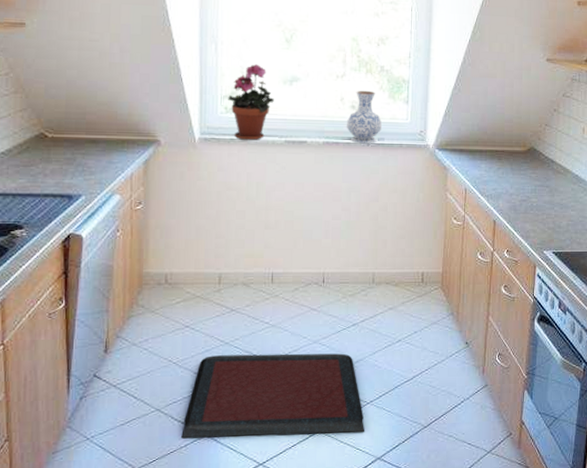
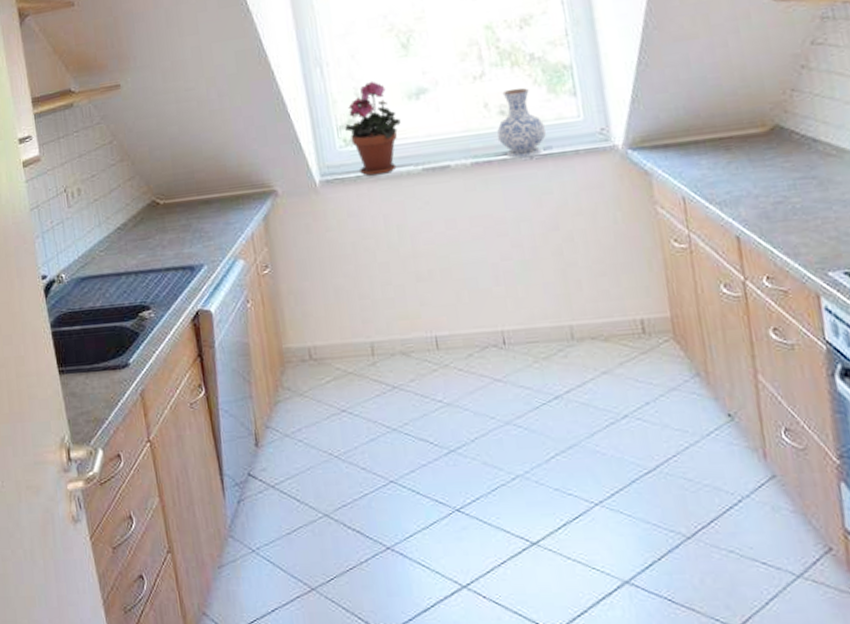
doormat: present [181,353,364,439] -> none [358,437,599,552]

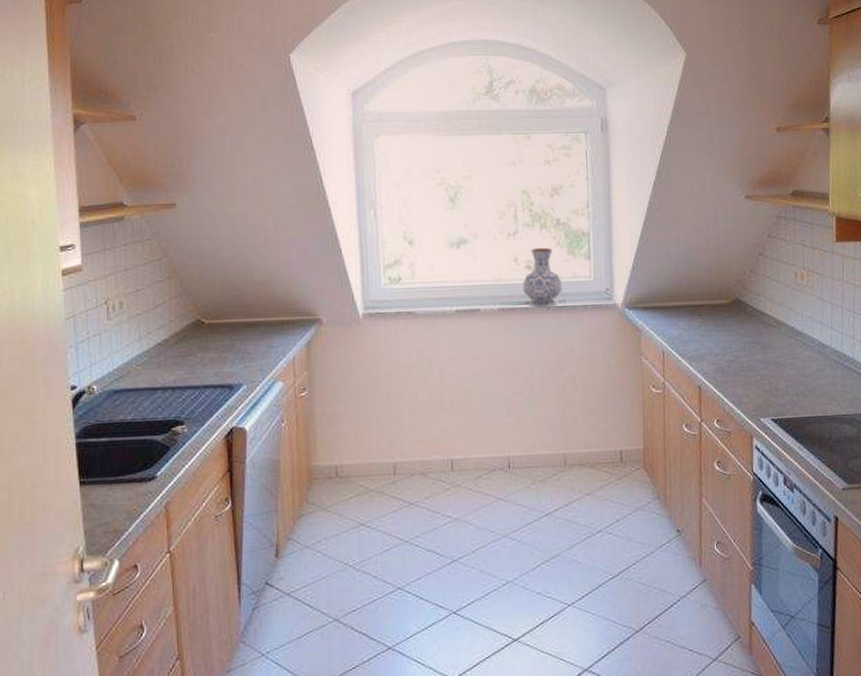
potted plant: present [345,81,401,177] -> none [391,227,441,314]

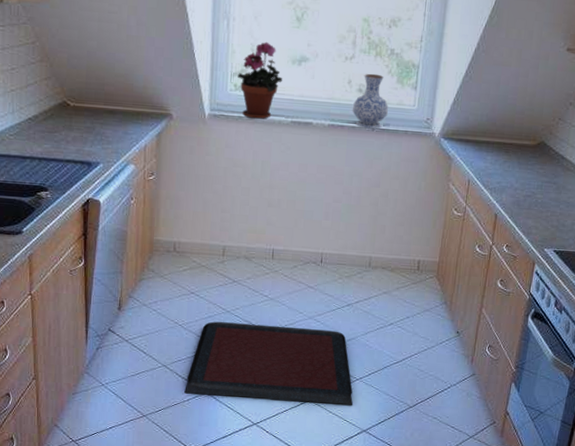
doormat: none [363,548,567,652] -> present [184,321,353,406]
potted plant: none [391,227,441,314] -> present [238,41,283,120]

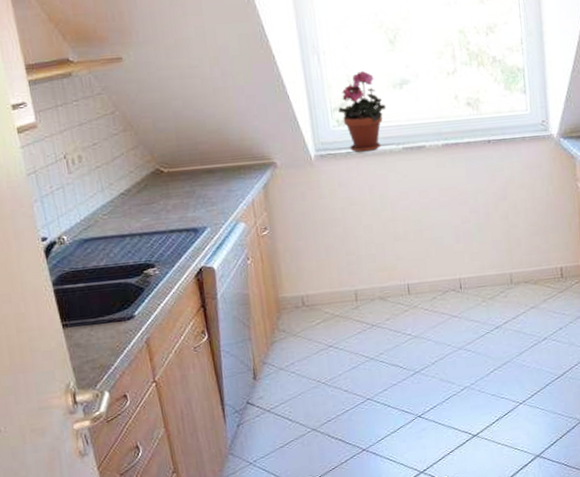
doormat: present [184,321,353,406] -> none [340,357,520,455]
vase: present [352,73,388,129] -> none [463,84,501,142]

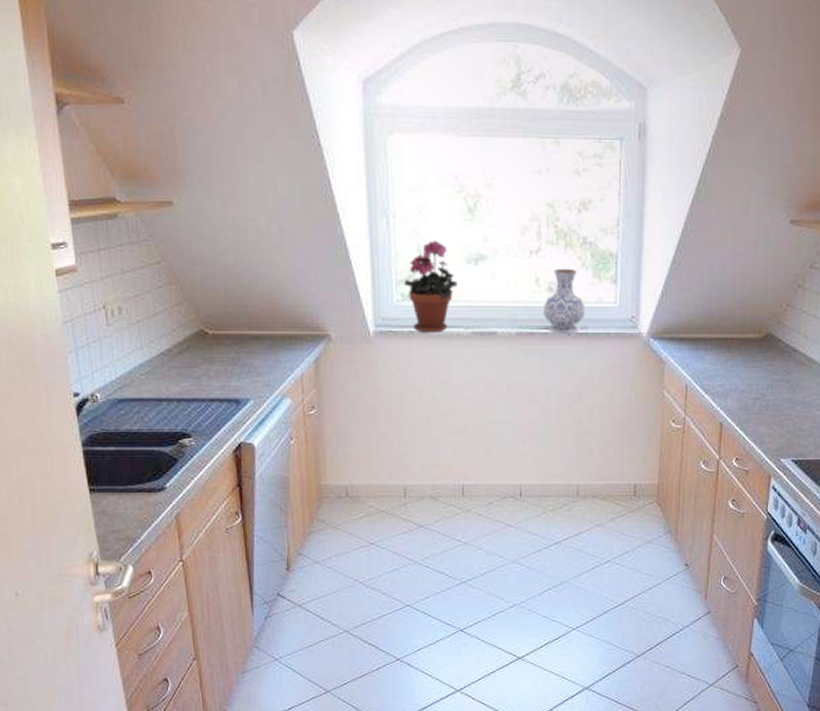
vase: none [463,84,501,142] -> present [542,268,585,334]

